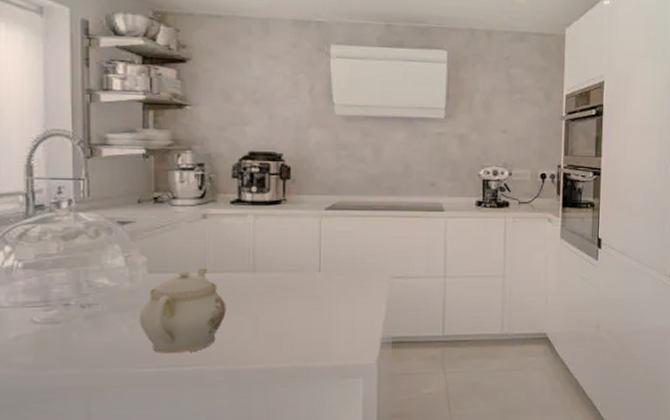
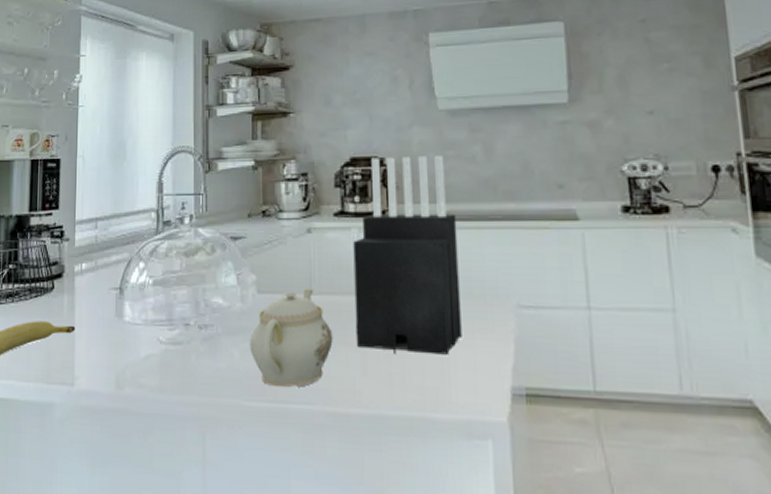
knife block: none [248,153,345,319] -> present [353,156,462,355]

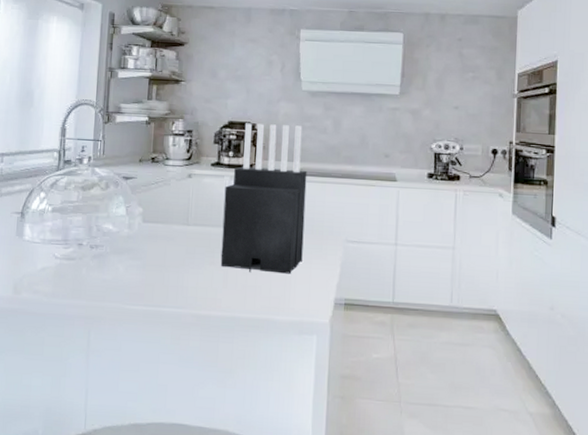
teapot: present [249,289,333,388] -> none [133,221,203,296]

